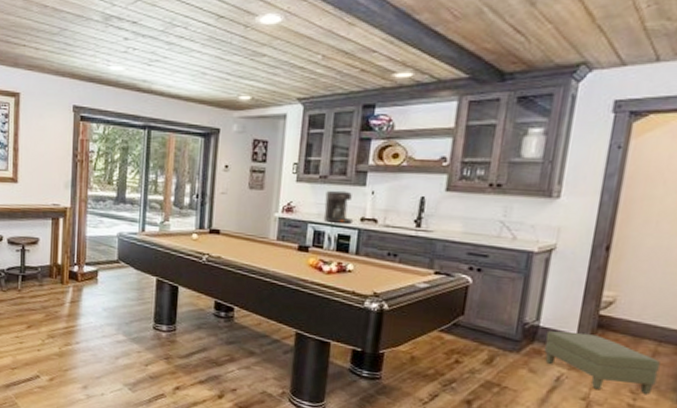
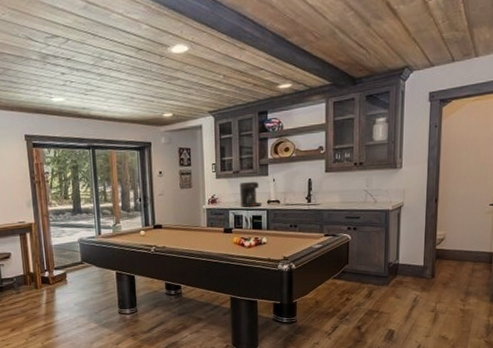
ottoman: present [544,331,660,395] -> none [404,264,477,303]

